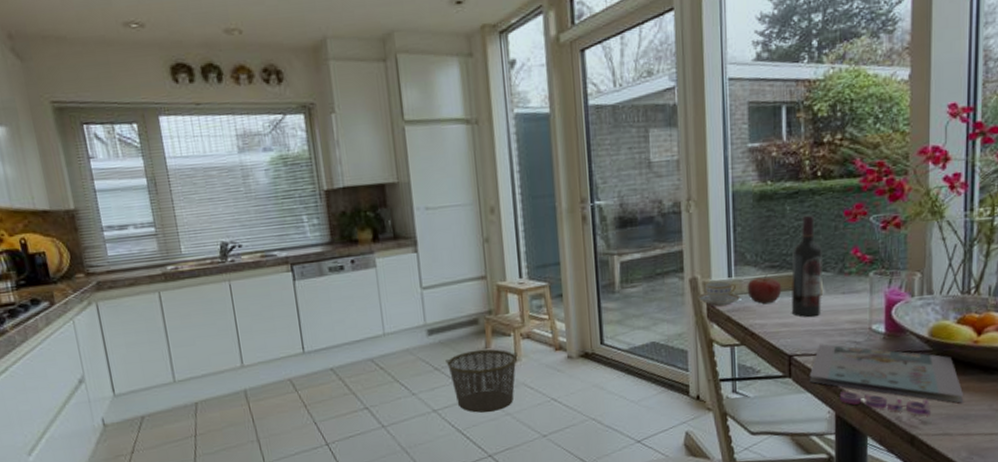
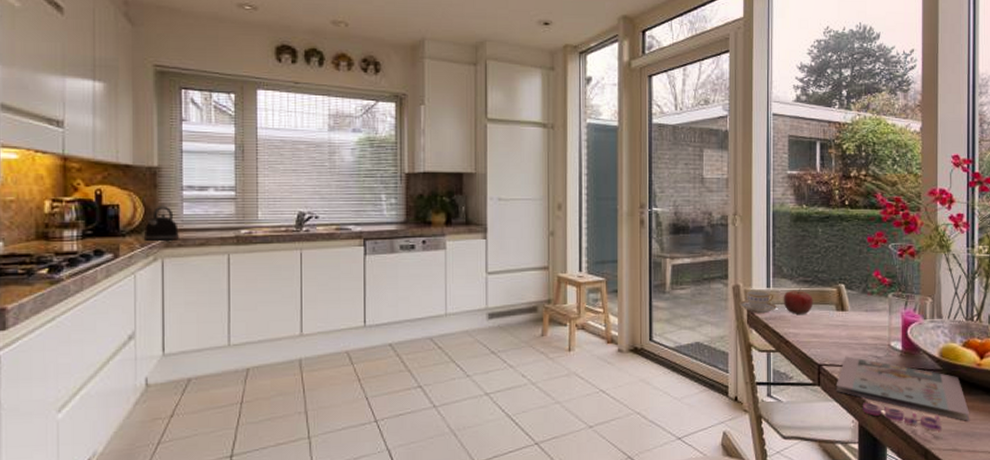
kettle: none [73,248,108,286] -> present [143,205,179,241]
basket: present [445,349,518,413] -> none [502,336,572,399]
wine bottle: present [791,214,822,317] -> none [821,238,848,330]

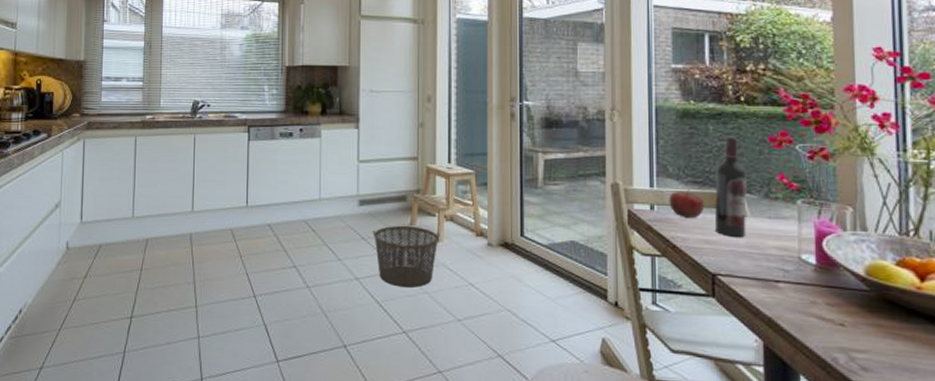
kettle: present [143,205,179,241] -> none [70,93,98,123]
basket: none [502,336,572,399] -> present [372,225,440,287]
teacup: present [738,291,777,314] -> none [618,190,662,215]
wine bottle: none [821,238,848,330] -> present [714,136,747,237]
magazine: present [836,356,970,431] -> none [734,267,910,362]

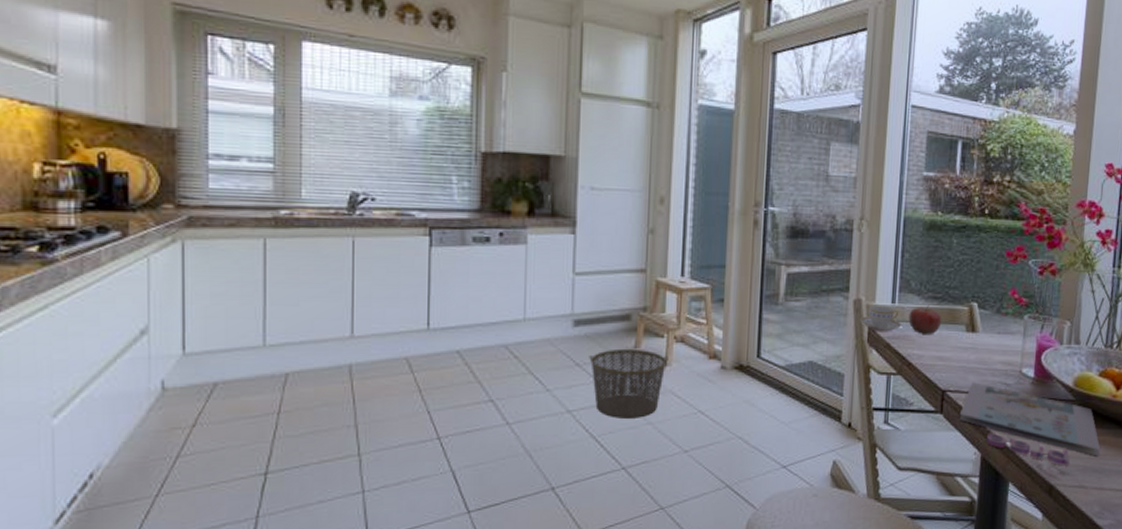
teacup: none [618,190,662,215] -> present [859,306,901,332]
wine bottle: present [714,136,747,237] -> none [948,250,983,353]
magazine: none [734,267,910,362] -> present [959,382,1101,466]

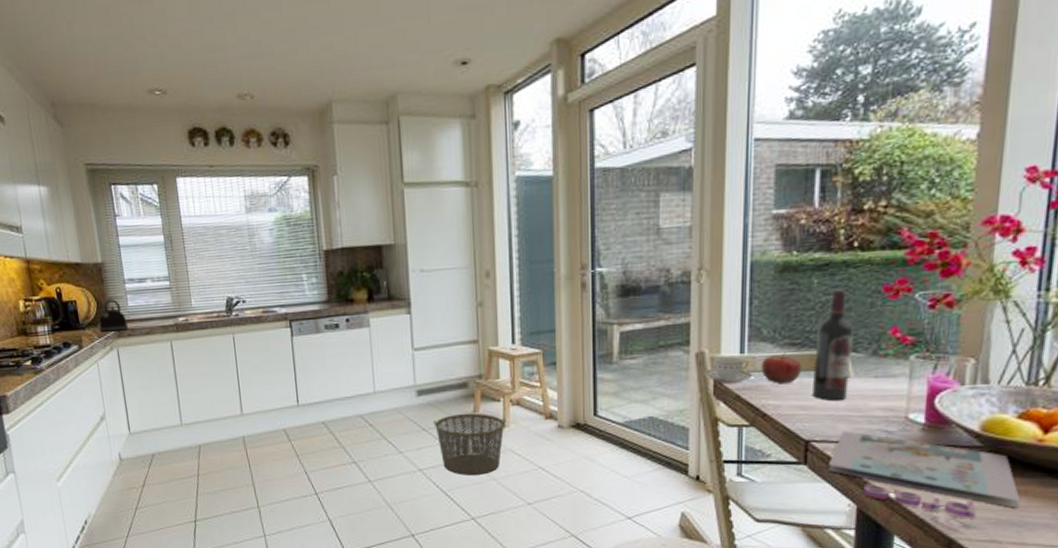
kettle: none [158,176,203,219] -> present [99,299,128,332]
wine bottle: none [948,250,983,353] -> present [811,289,854,400]

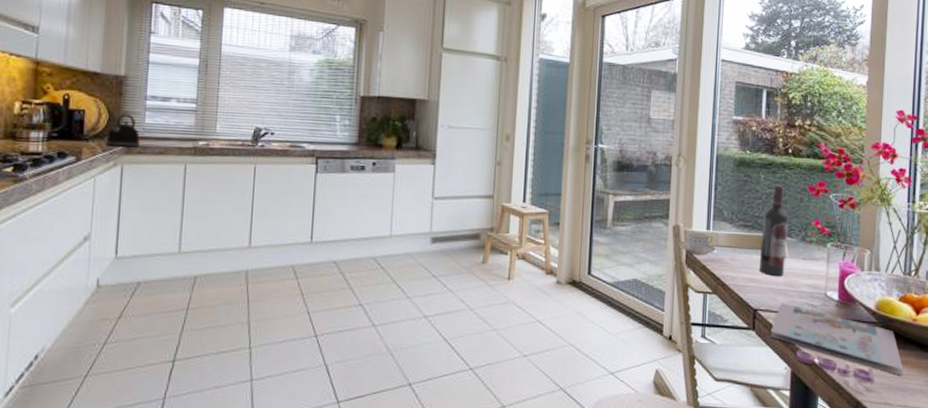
basket: present [433,413,506,475] -> none [444,263,511,325]
fruit: present [761,351,802,383] -> none [722,231,752,258]

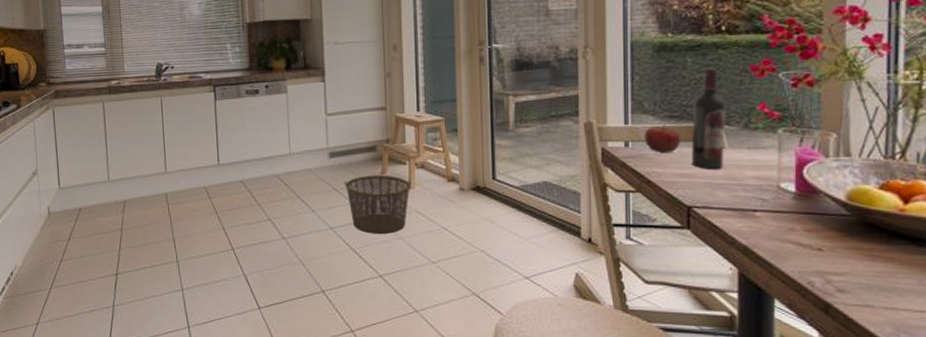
kettle: present [105,113,140,148] -> none [37,62,64,93]
basket: none [444,263,511,325] -> present [344,174,412,234]
teacup: present [678,232,716,255] -> none [591,127,637,152]
fruit: none [722,231,752,258] -> present [644,123,681,152]
magazine: present [770,303,904,384] -> none [709,198,888,284]

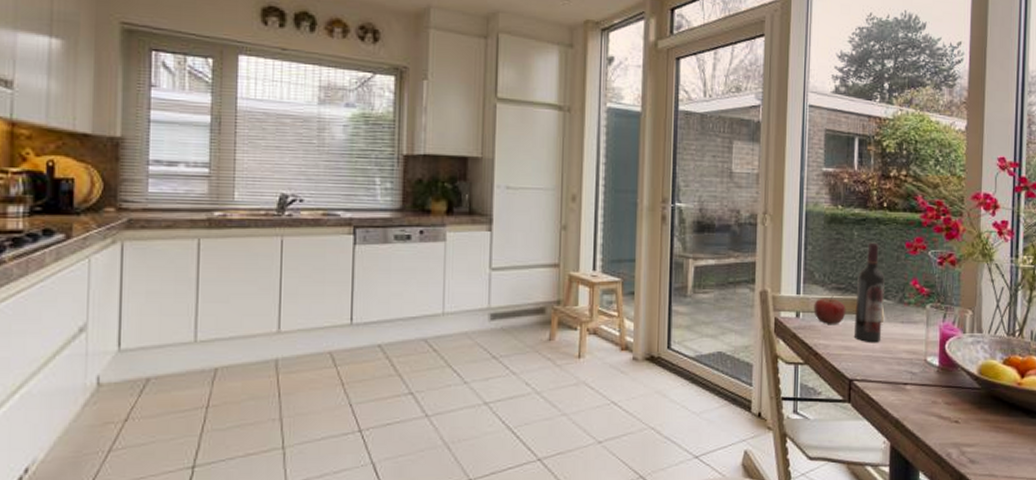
basket: present [344,174,412,234] -> none [505,341,582,410]

